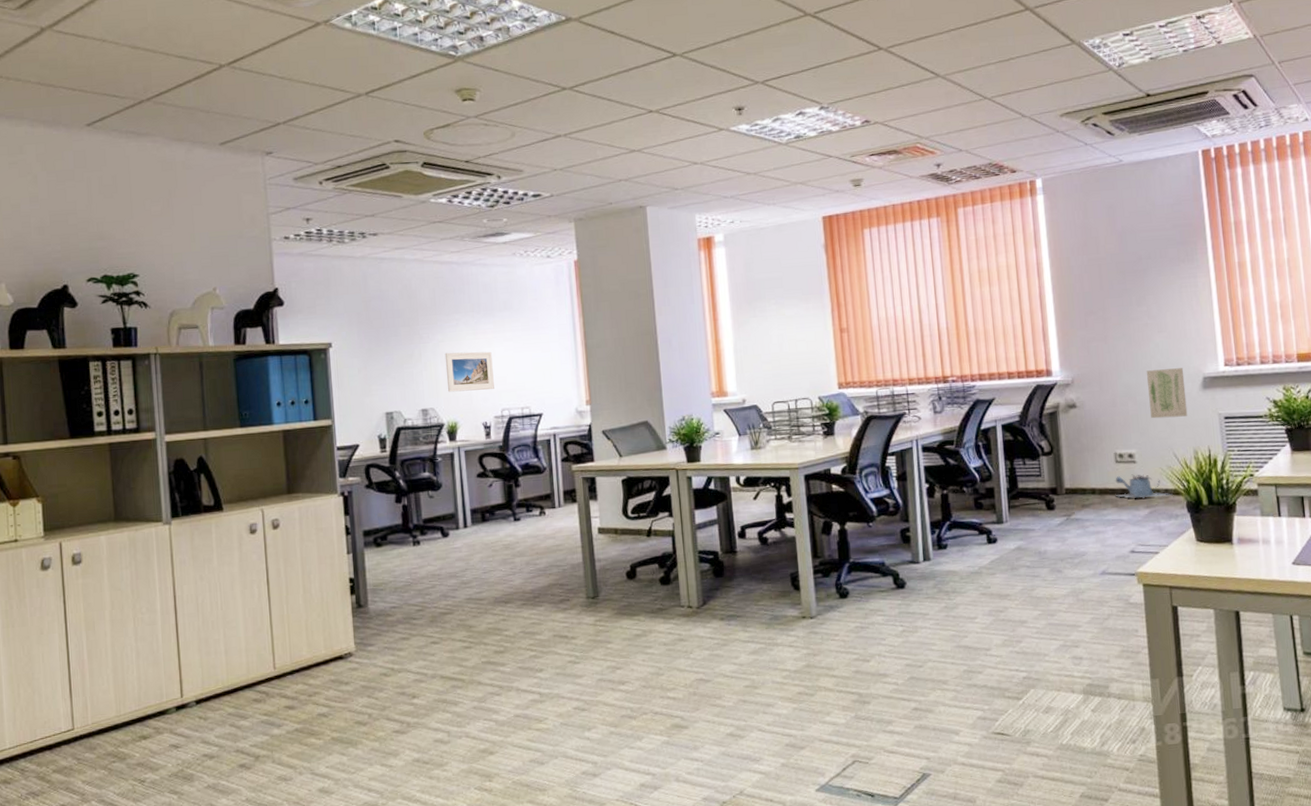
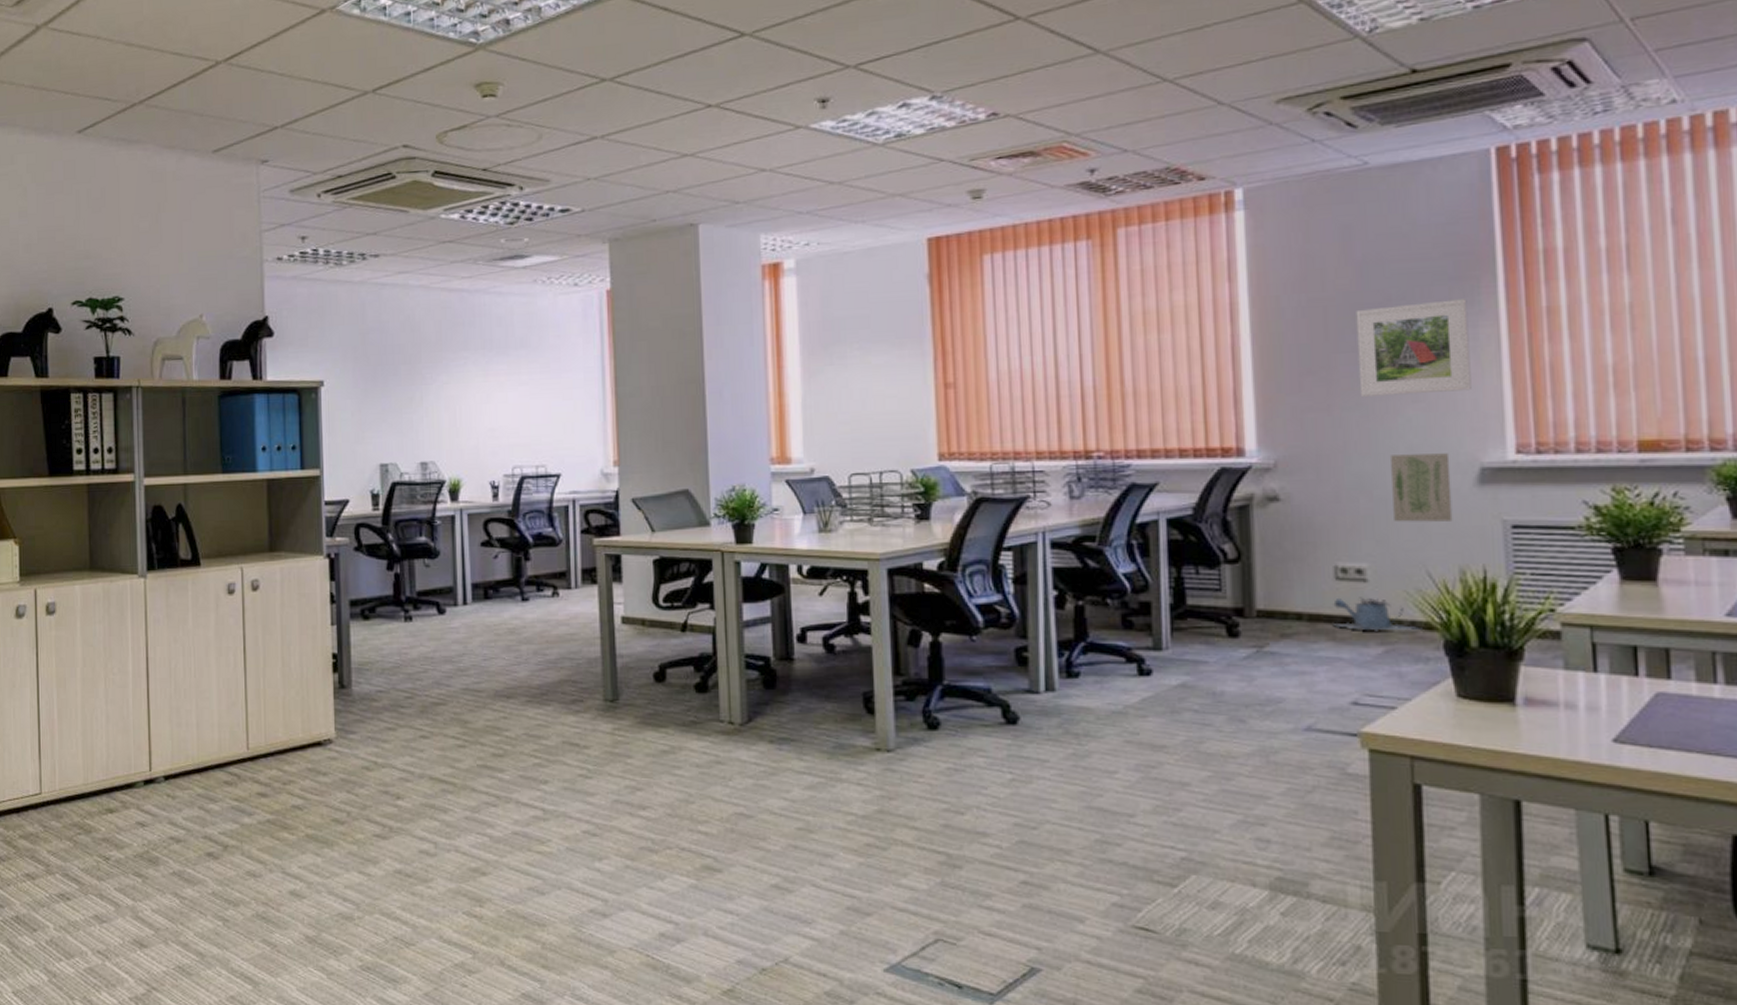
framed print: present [444,351,494,392] -> none [449,396,505,444]
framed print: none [1119,258,1195,329] -> present [1356,299,1472,397]

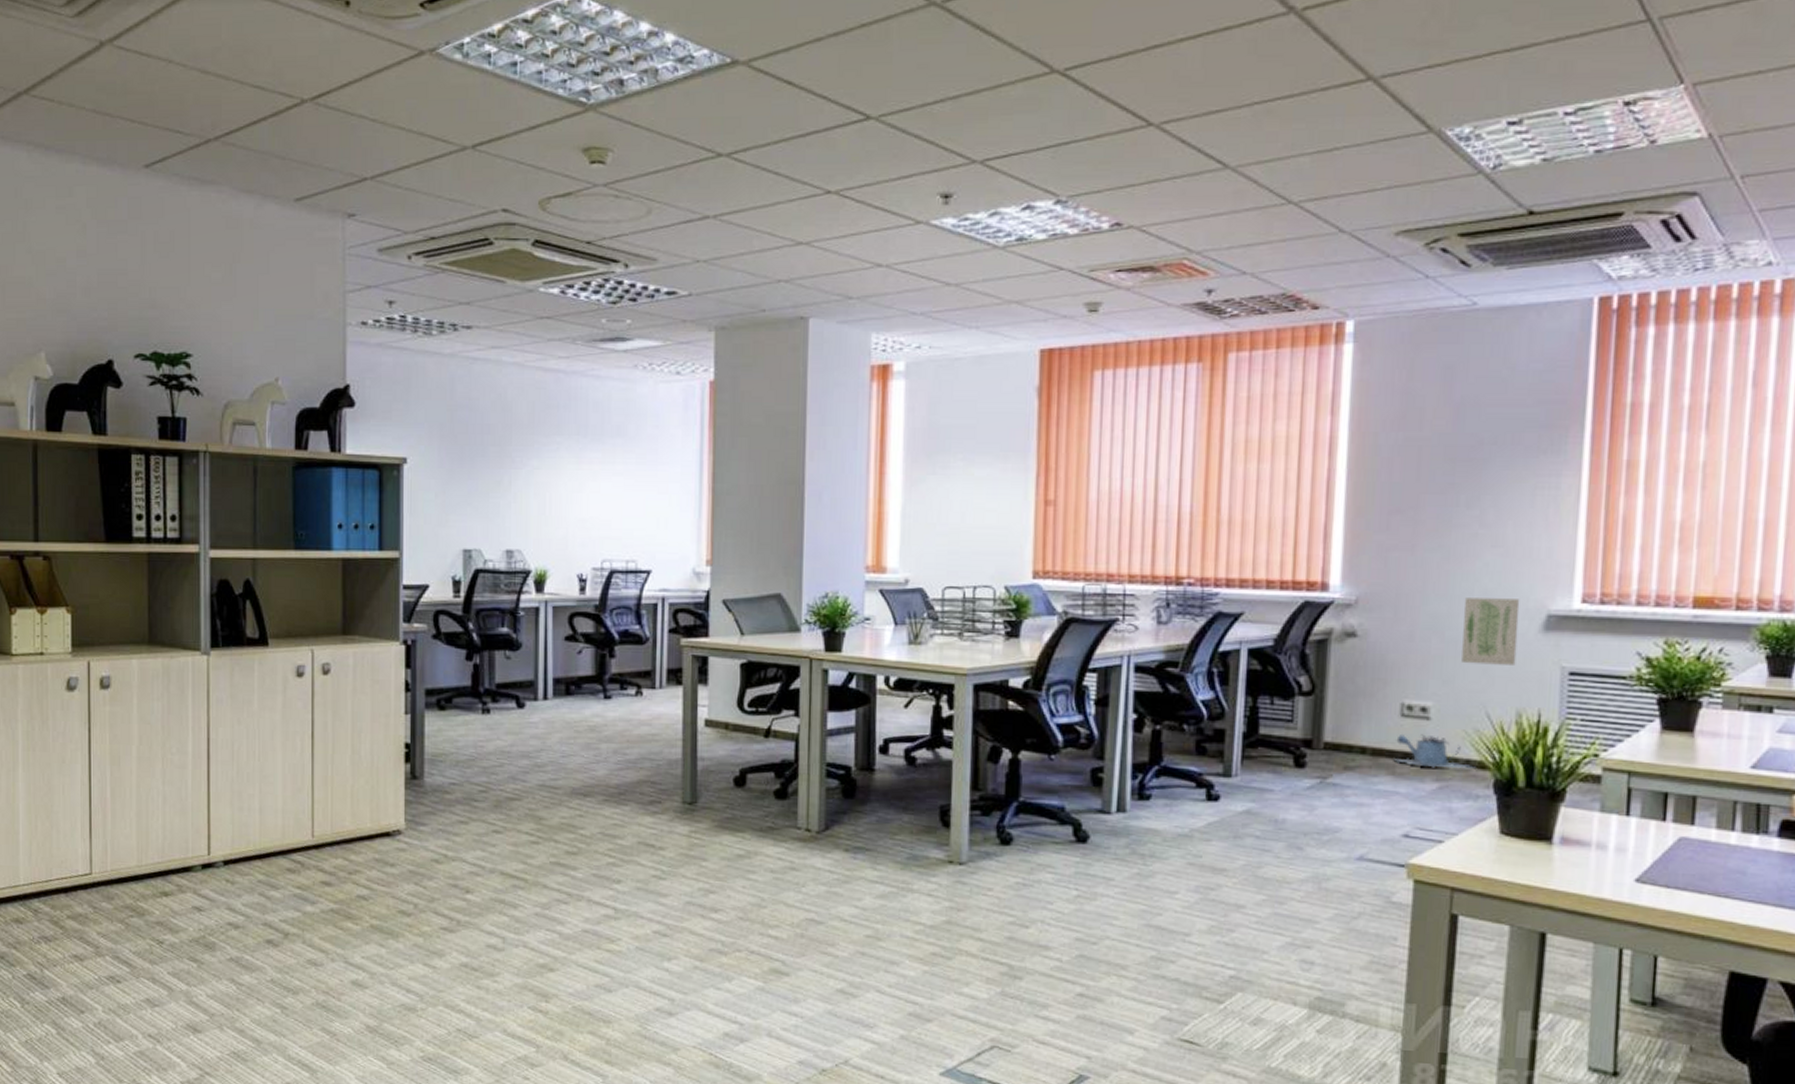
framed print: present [1356,299,1472,397] -> none [1443,447,1554,539]

